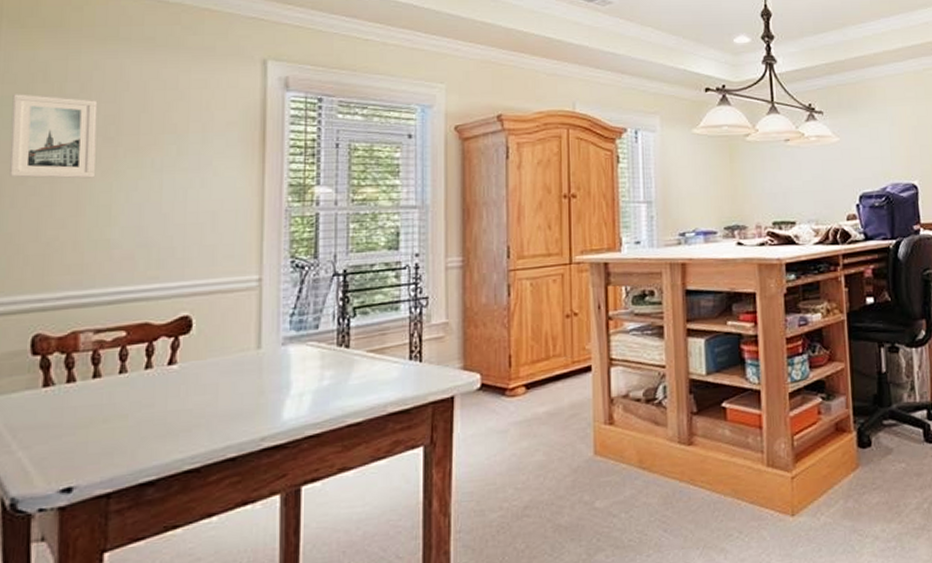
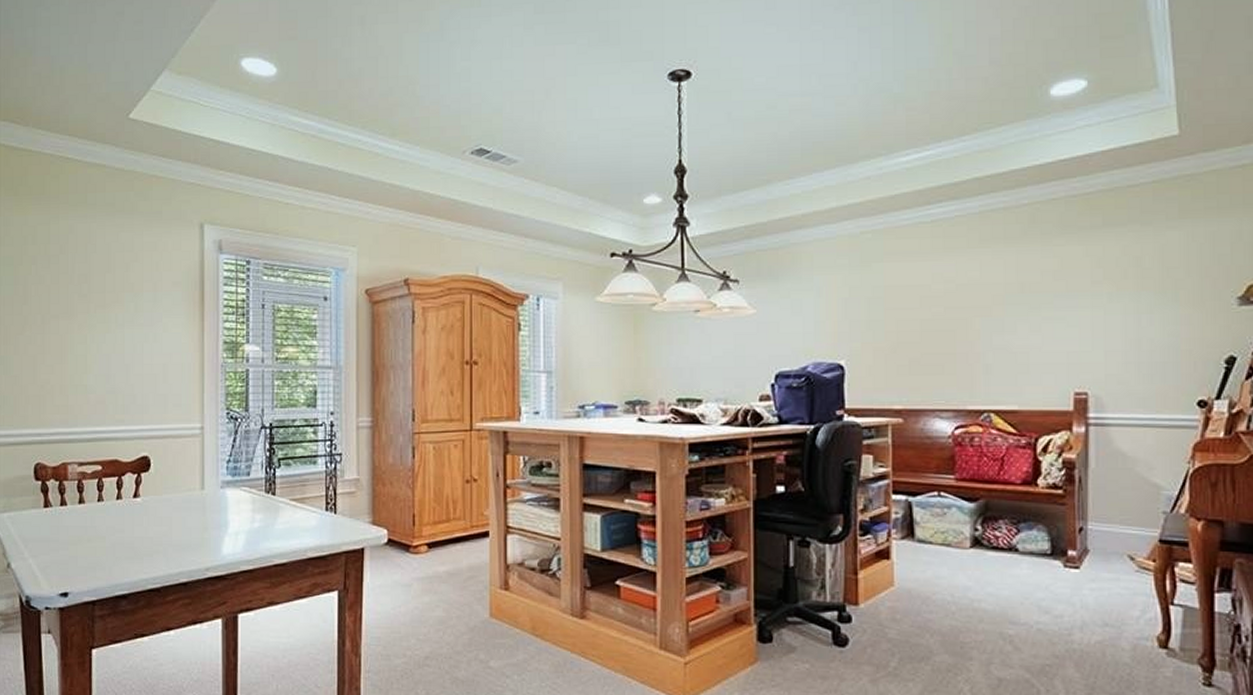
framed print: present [10,94,98,179] -> none [11,254,73,331]

